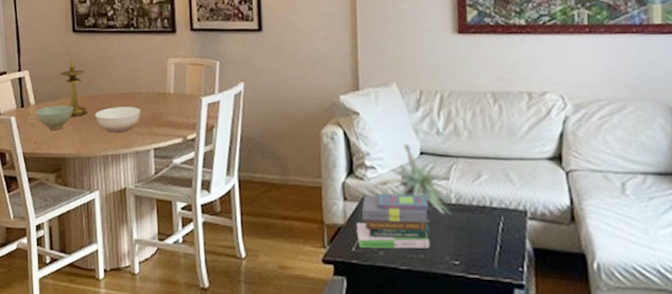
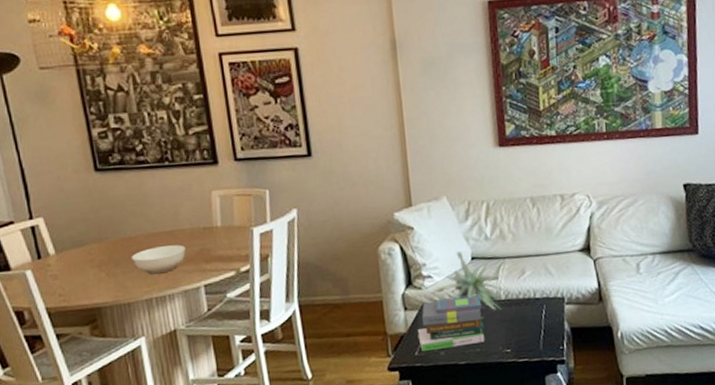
bowl: present [36,105,73,130] -> none [57,250,105,280]
candlestick: present [59,58,87,117] -> none [83,199,122,263]

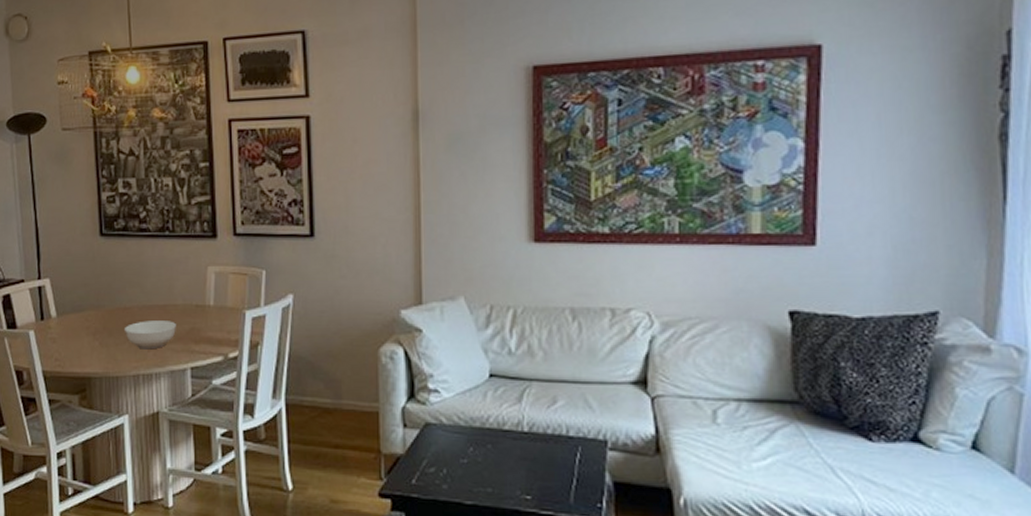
books: present [417,295,486,352] -> none [417,420,501,482]
plant: present [432,251,509,319] -> none [438,365,534,453]

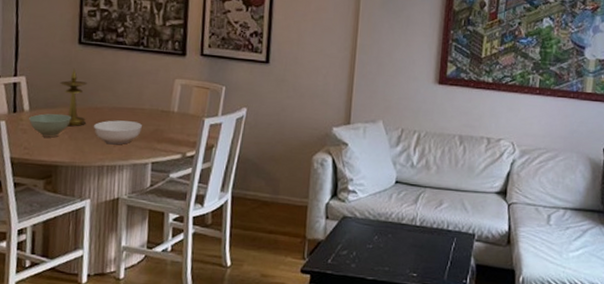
bowl: none [57,317,100,346] -> present [29,113,71,138]
candlestick: none [84,265,116,332] -> present [59,69,87,127]

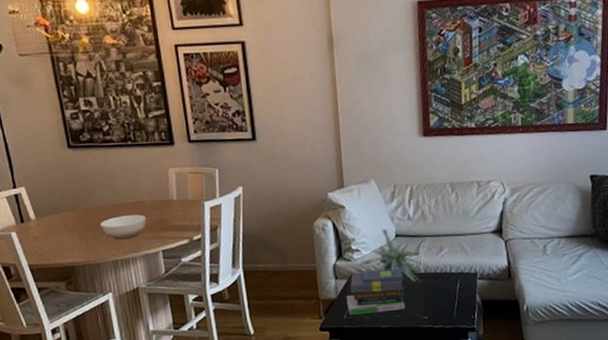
bowl: present [29,113,71,138] -> none [37,217,77,242]
candlestick: present [59,69,87,127] -> none [58,173,92,228]
books: none [333,214,398,263] -> present [346,268,406,316]
plant: none [354,173,425,241] -> present [360,229,428,290]

